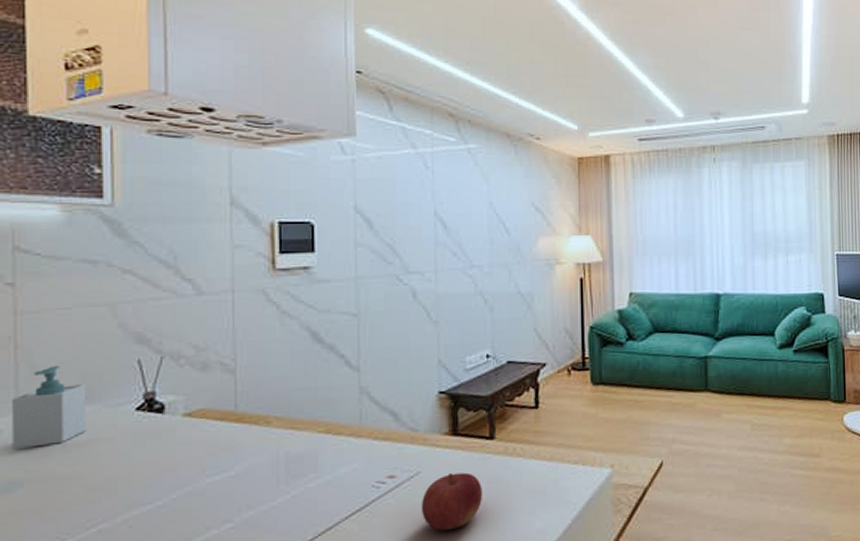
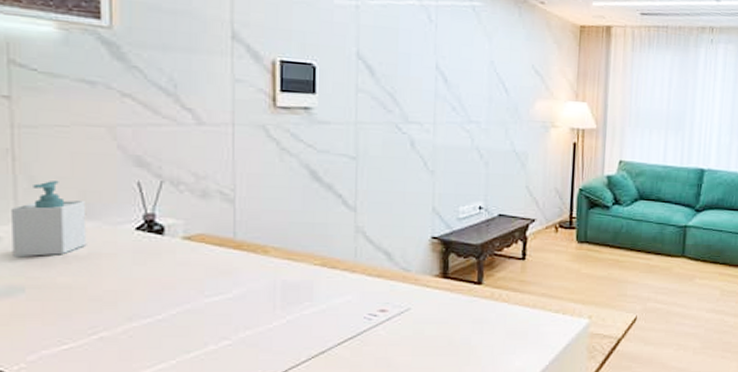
fruit: present [421,472,483,531] -> none [409,311,469,363]

